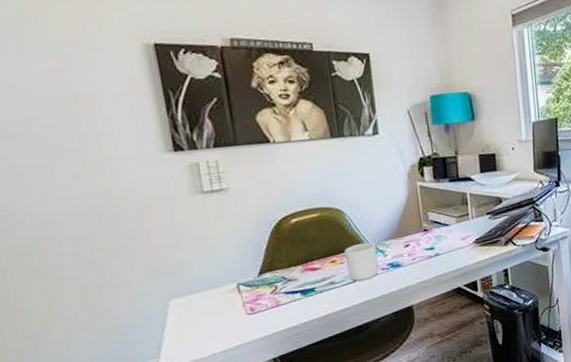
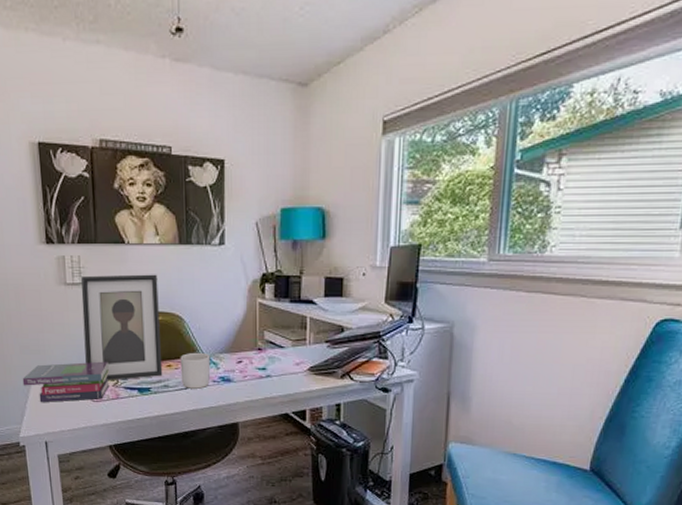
books: none [155,268,267,327] -> present [22,361,110,402]
picture frame: none [221,170,327,289] -> present [81,274,163,381]

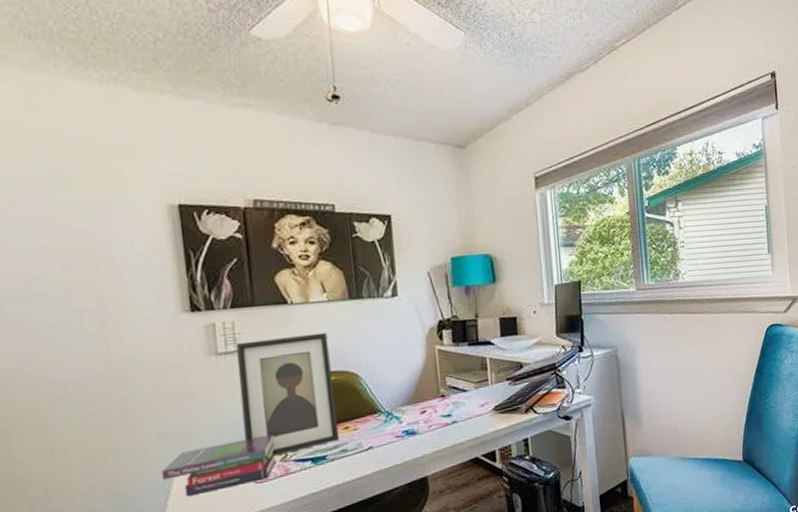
mug: present [180,352,211,389] -> none [358,407,393,449]

